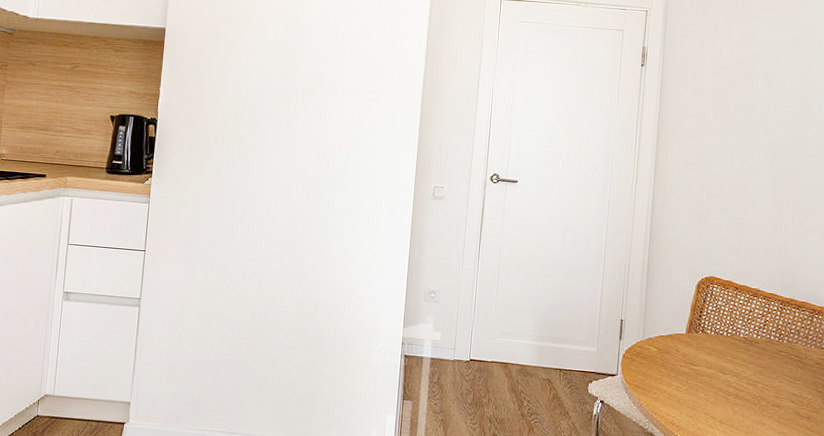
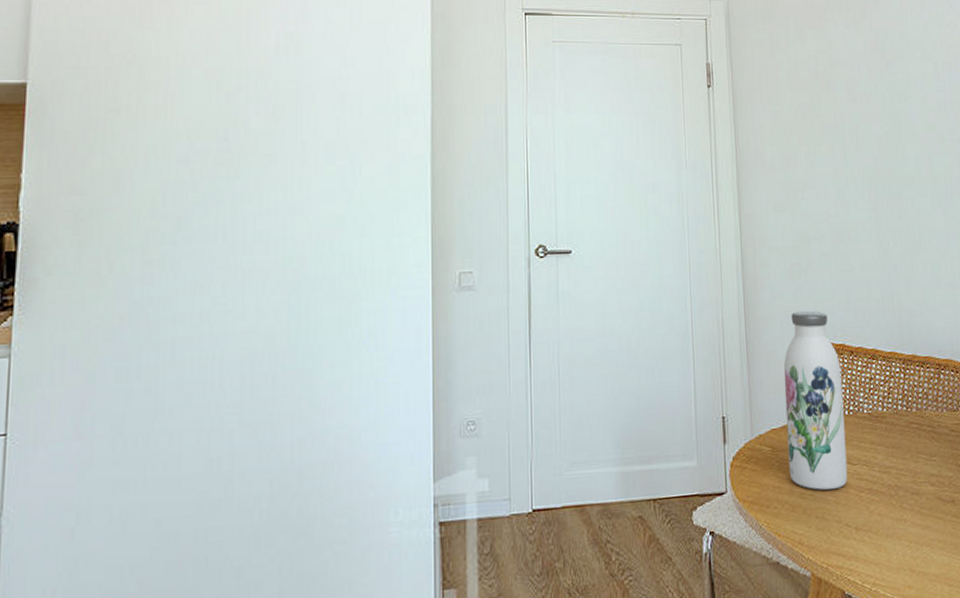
water bottle: none [670,250,725,389] -> present [783,310,848,490]

